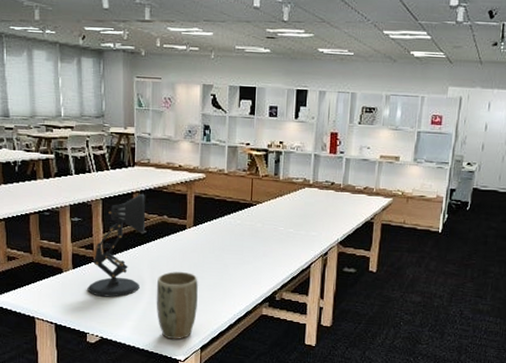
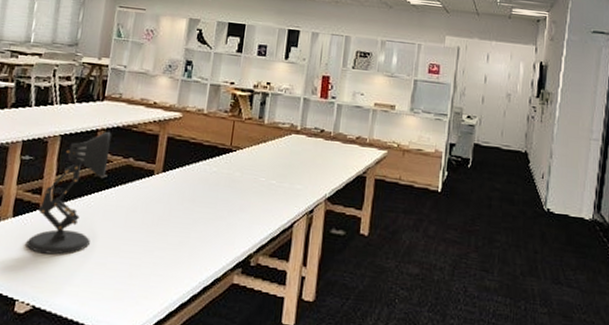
plant pot: present [156,272,198,339] -> none [106,225,161,312]

